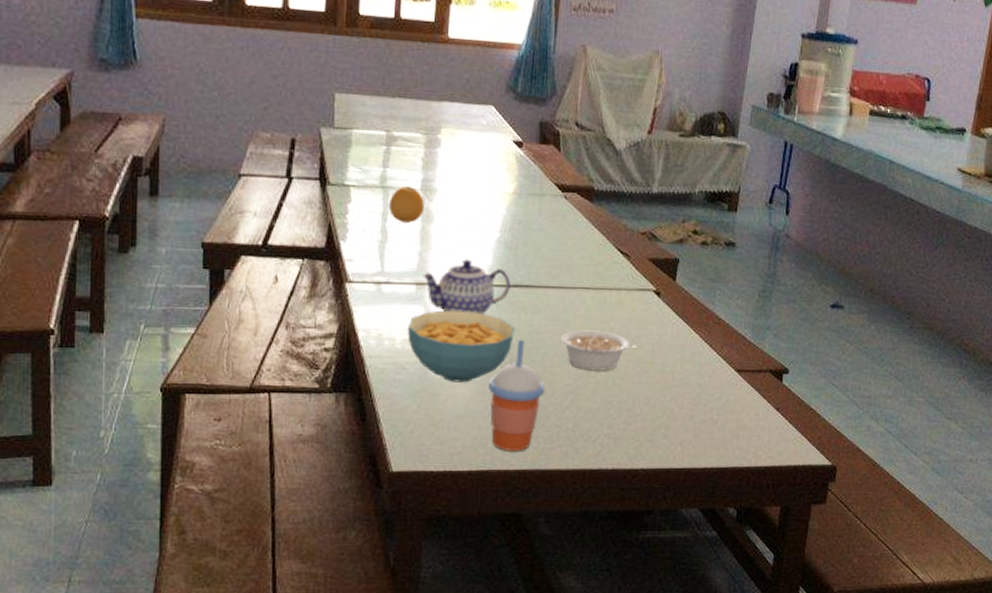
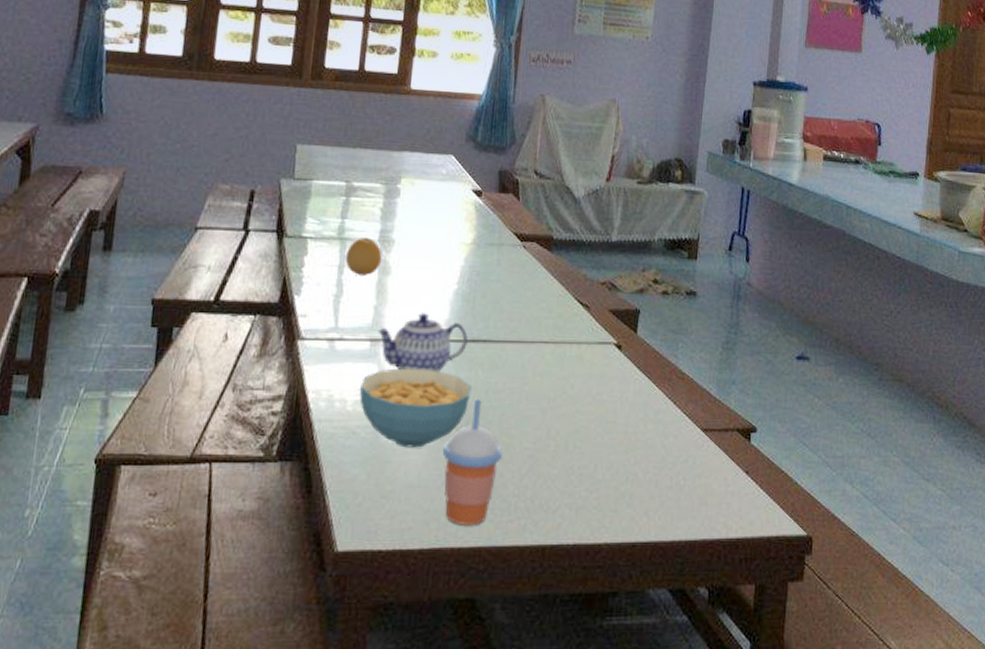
legume: present [561,330,641,371] -> none [519,387,602,432]

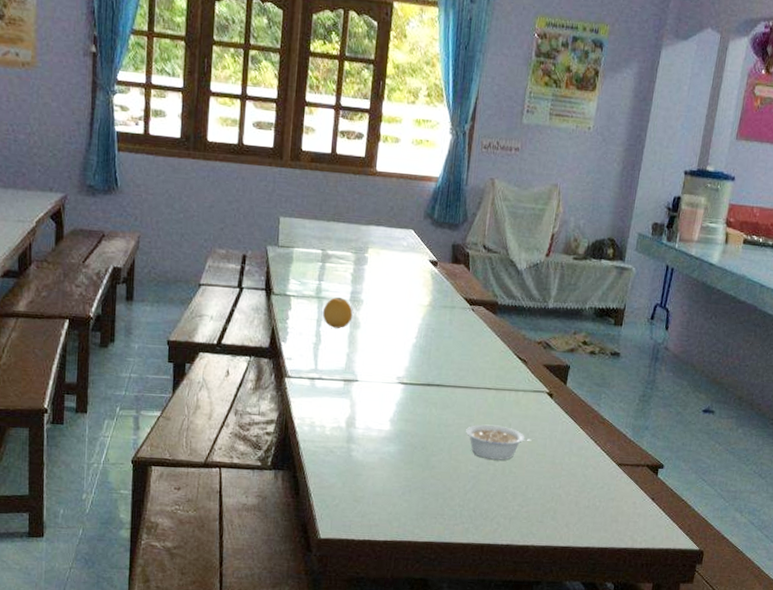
cereal bowl: present [359,368,472,448] -> none [335,403,427,466]
teapot: present [377,313,468,372] -> none [349,361,424,408]
cup with straw: present [443,400,503,525] -> none [403,431,451,526]
legume: none [519,387,602,432] -> present [466,424,534,460]

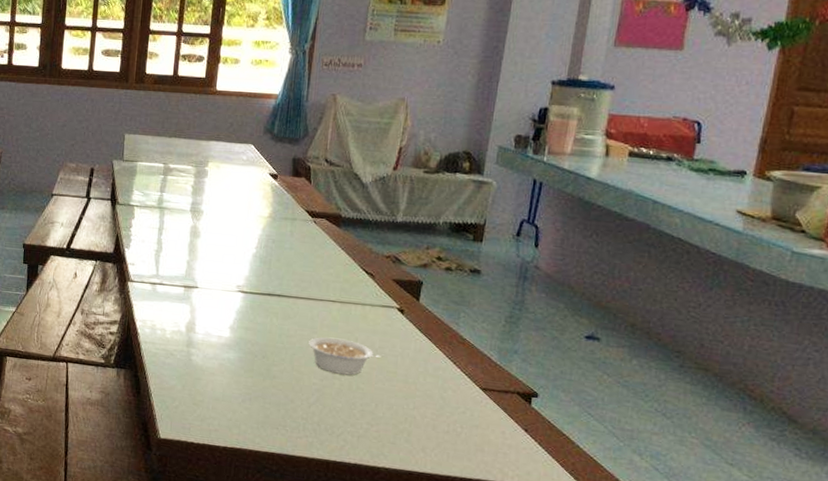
fruit: present [322,297,353,329] -> none [163,208,193,237]

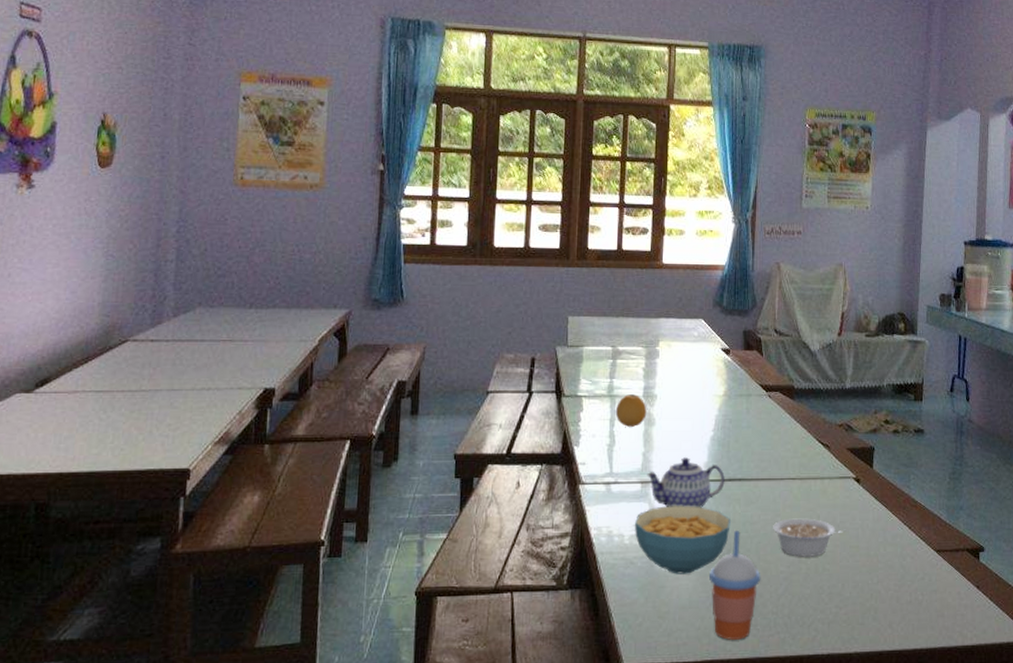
fruit: none [163,208,193,237] -> present [615,394,647,427]
cereal bowl: none [175,310,267,372] -> present [634,505,731,574]
teapot: none [190,269,264,316] -> present [647,457,725,508]
cup with straw: none [243,341,294,436] -> present [709,531,761,640]

